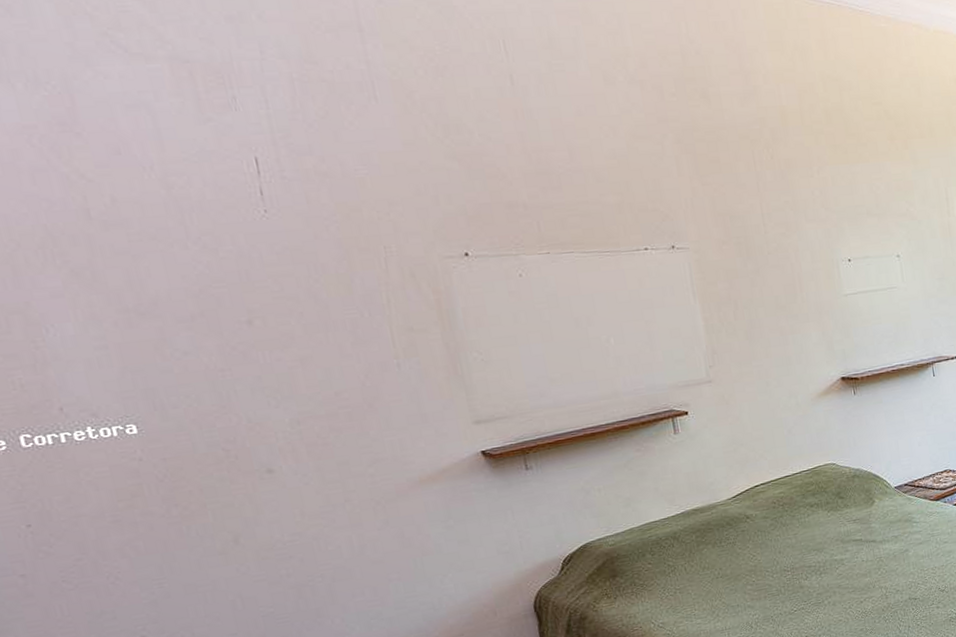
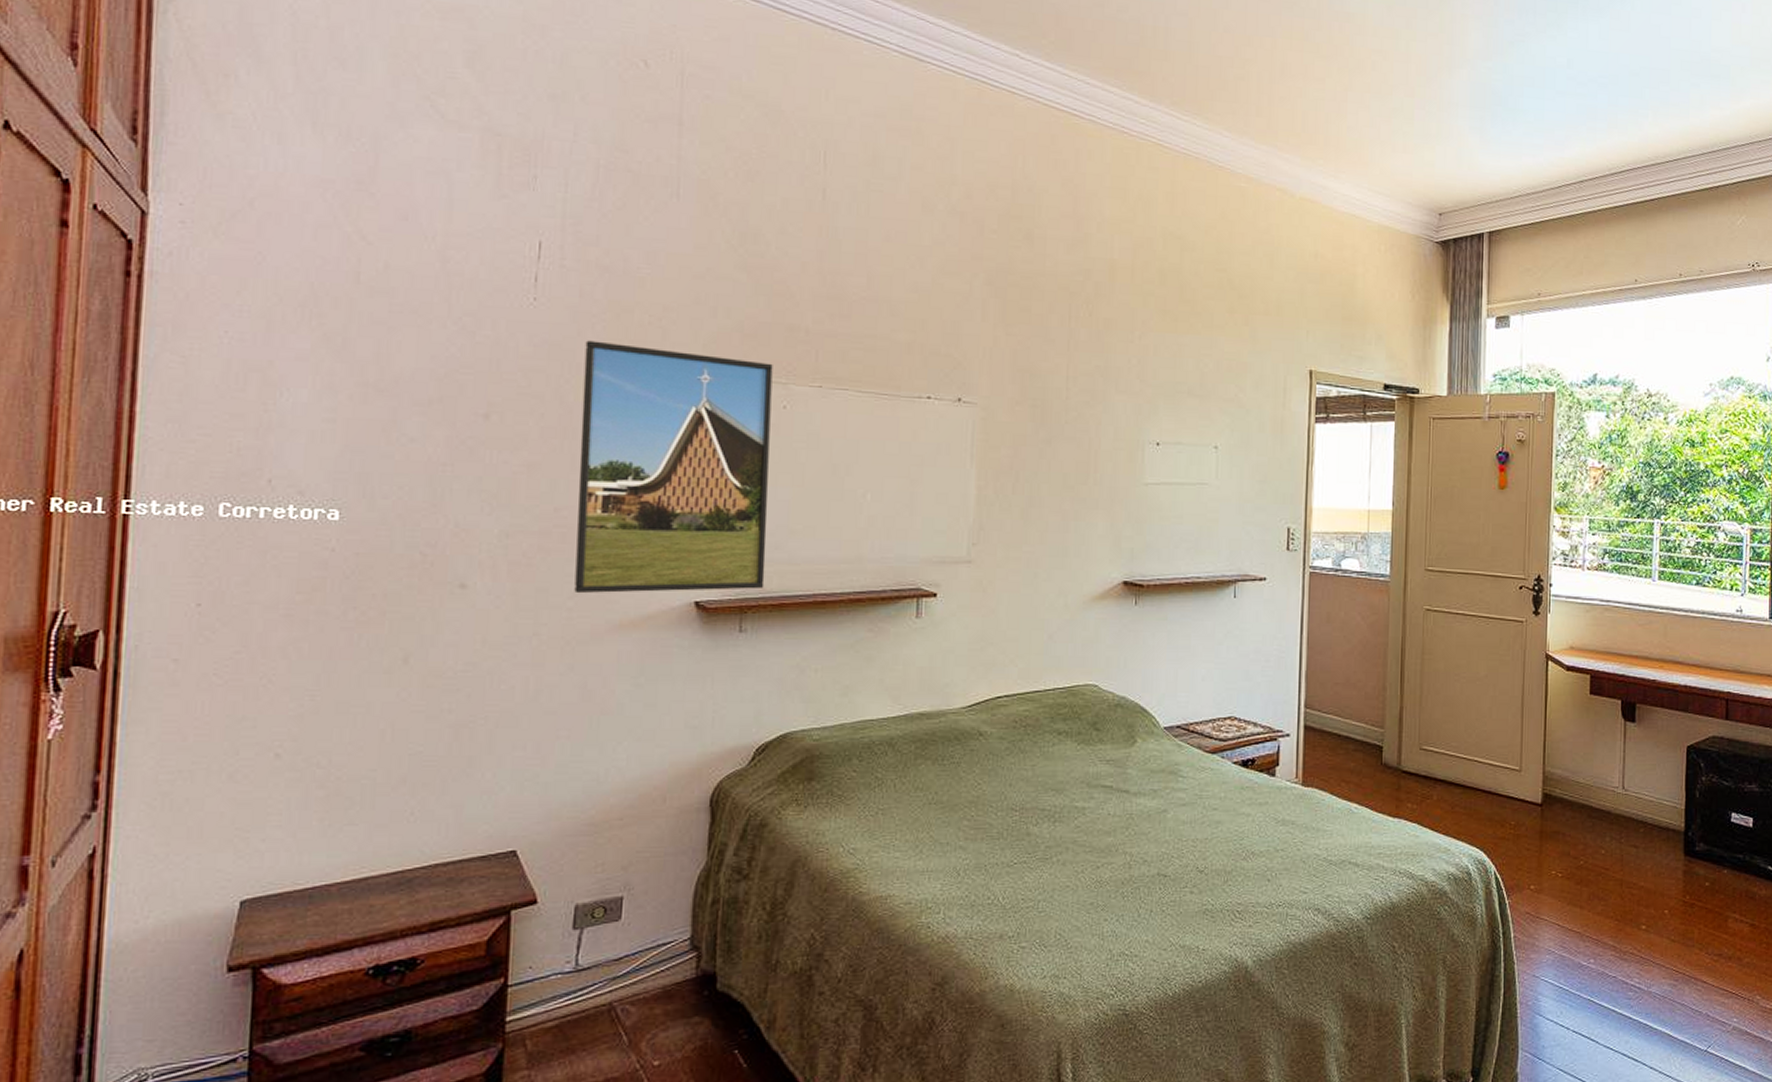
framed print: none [324,238,539,461] -> present [574,340,773,594]

